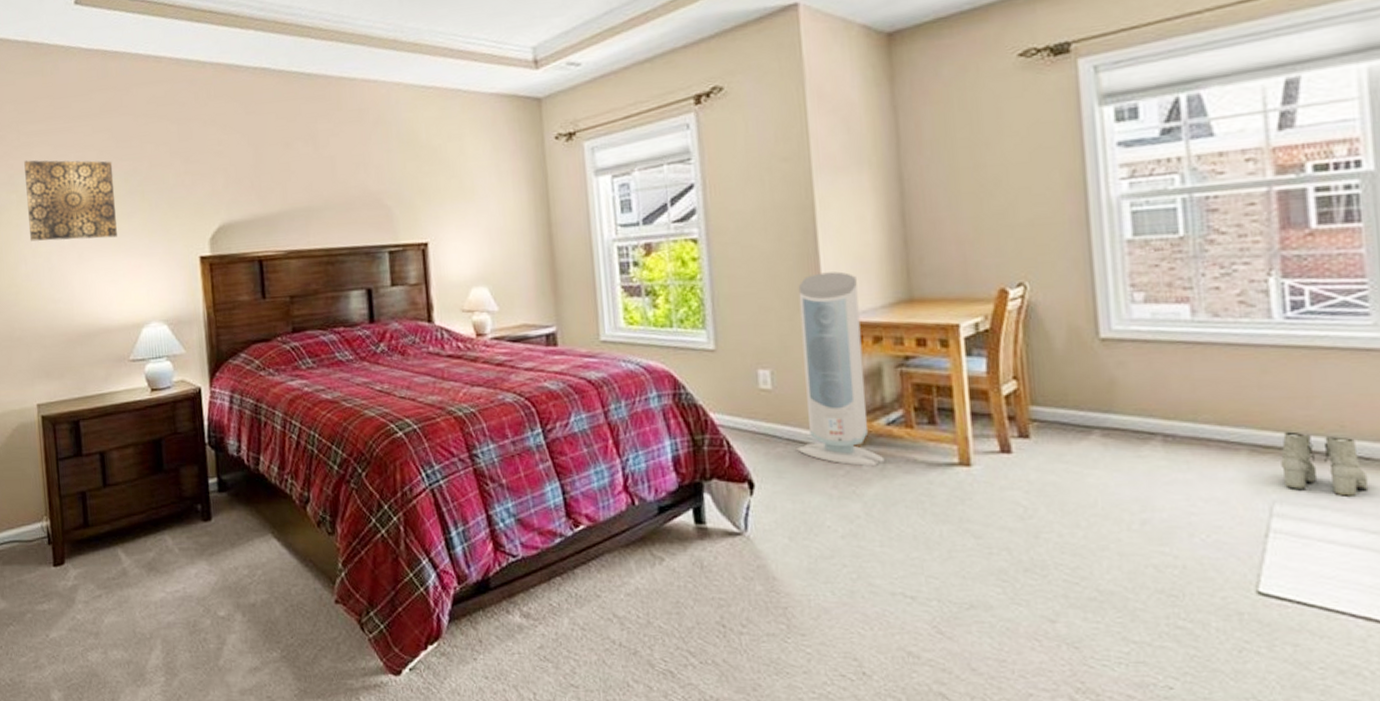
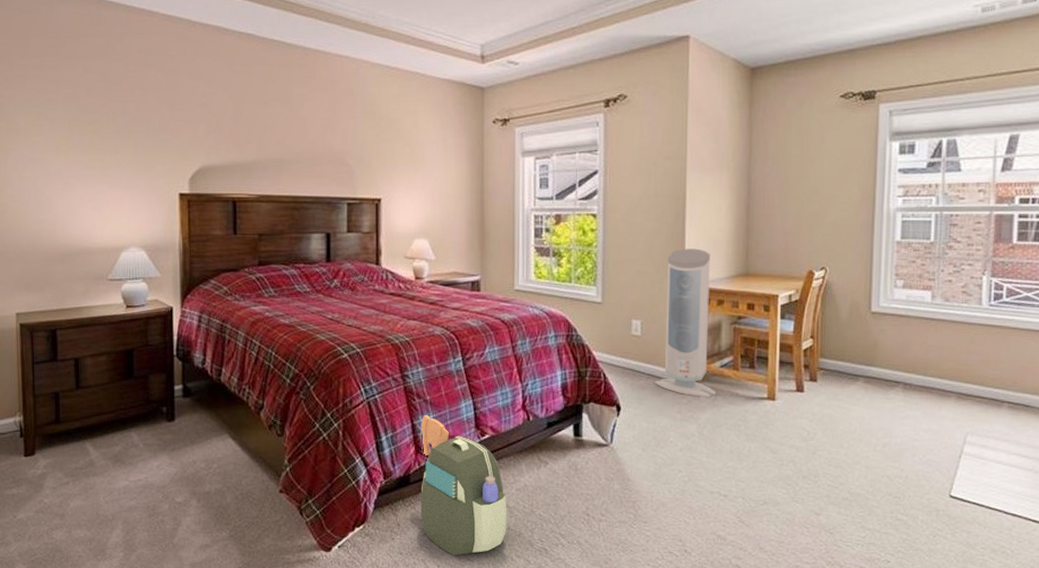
wall art: present [24,160,117,241] -> none [15,91,103,169]
backpack: none [497,503,618,680] -> present [420,415,507,556]
boots: present [1281,431,1369,496] -> none [975,385,1026,431]

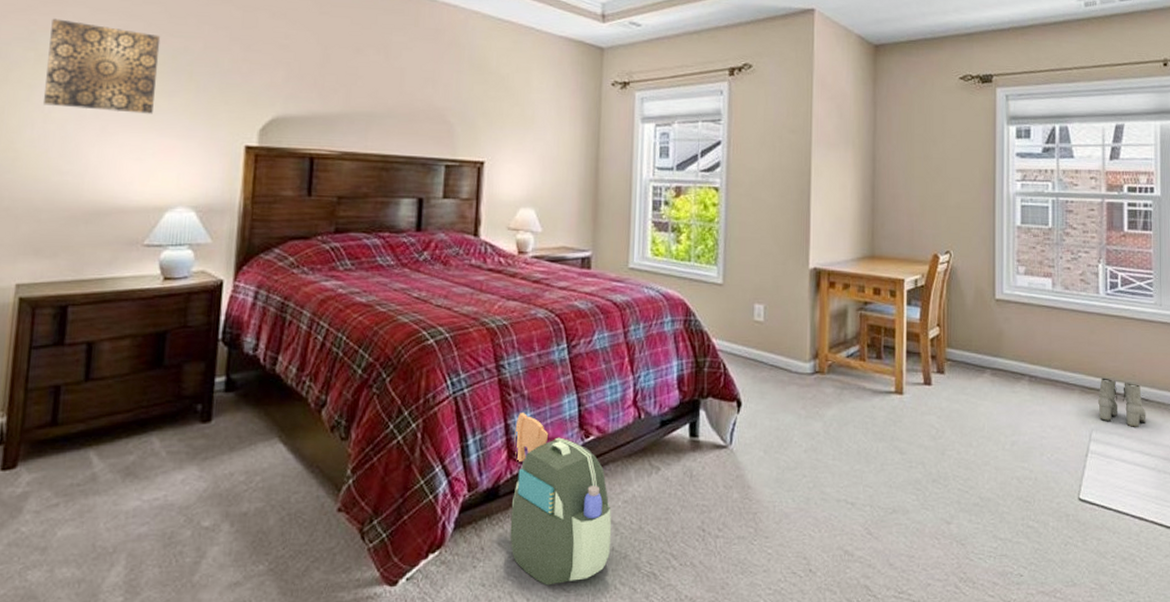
wall art: none [15,91,103,169] -> present [42,18,161,114]
air purifier: present [655,248,716,398] -> none [778,227,842,392]
boots: none [975,385,1026,431] -> present [1098,378,1146,427]

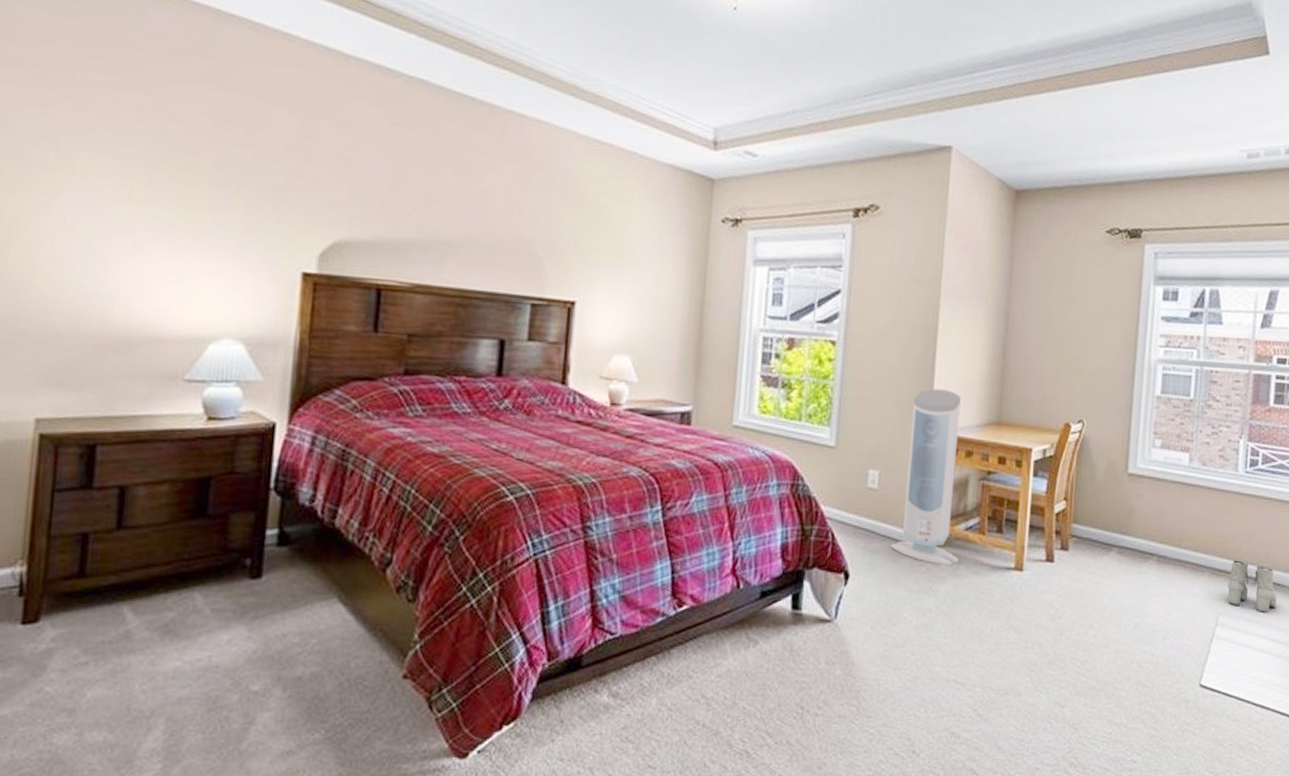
wall art: present [42,18,161,114] -> none [64,114,204,231]
backpack: present [510,413,612,586] -> none [592,578,704,762]
air purifier: none [778,227,842,392] -> present [890,388,961,566]

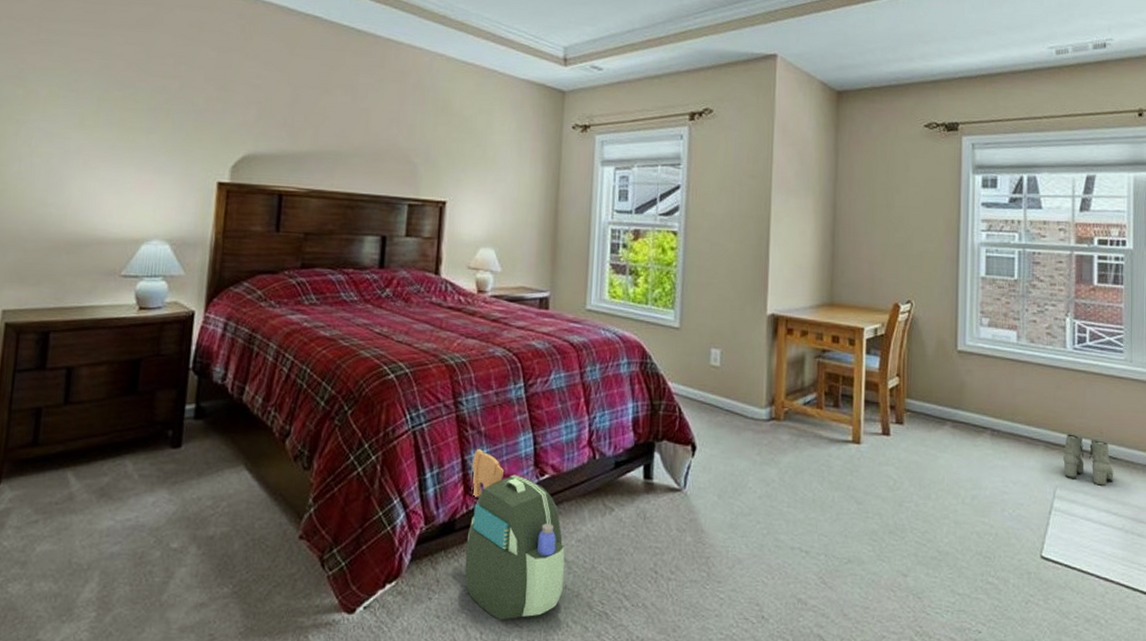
backpack: none [592,578,704,762] -> present [464,449,565,620]
air purifier: present [890,388,961,566] -> none [733,273,799,439]

